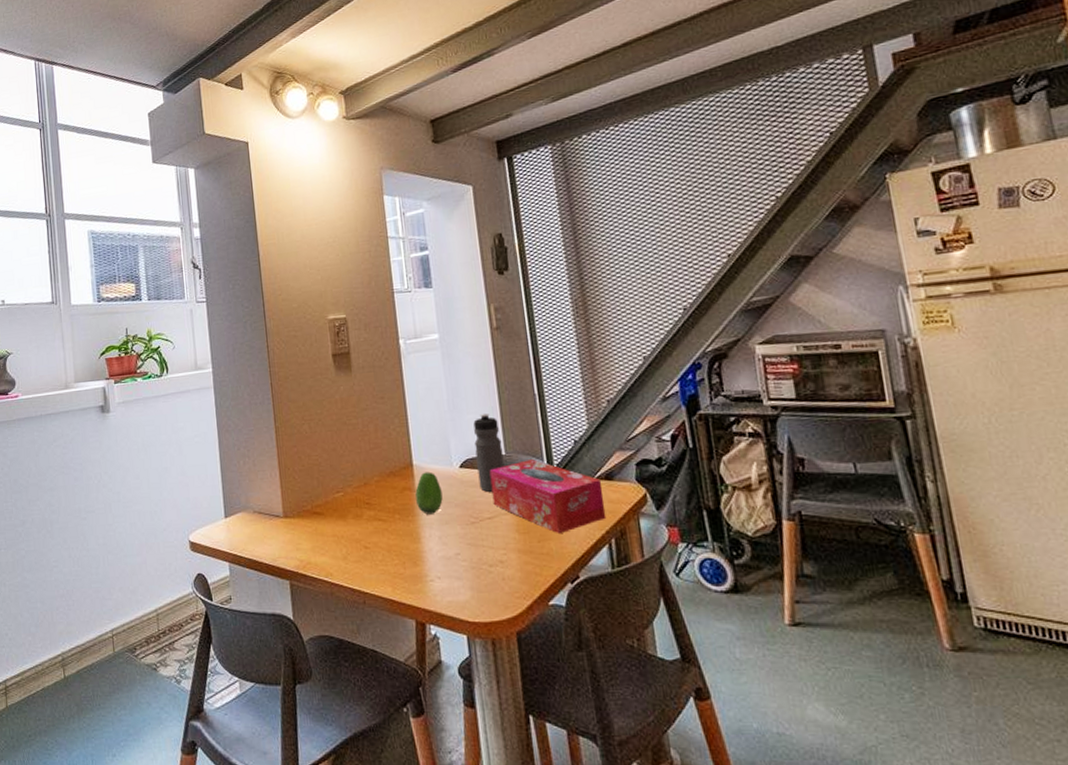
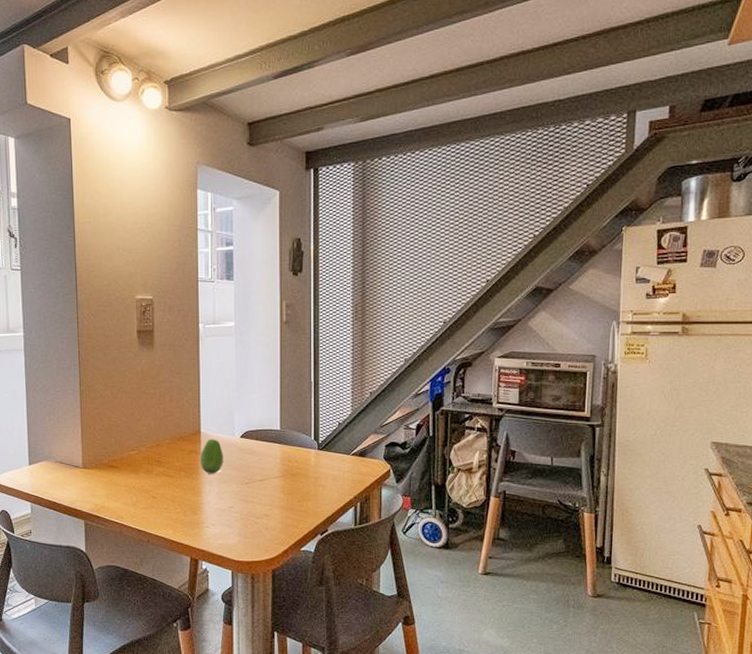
water bottle: present [473,414,505,492] -> none [255,395,278,459]
tissue box: present [489,459,607,535] -> none [265,435,356,497]

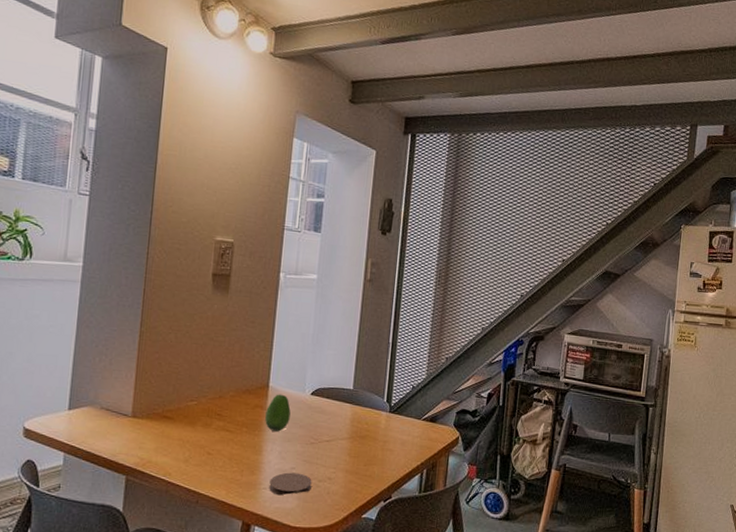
coaster: none [211,511,250,533] -> present [269,472,312,496]

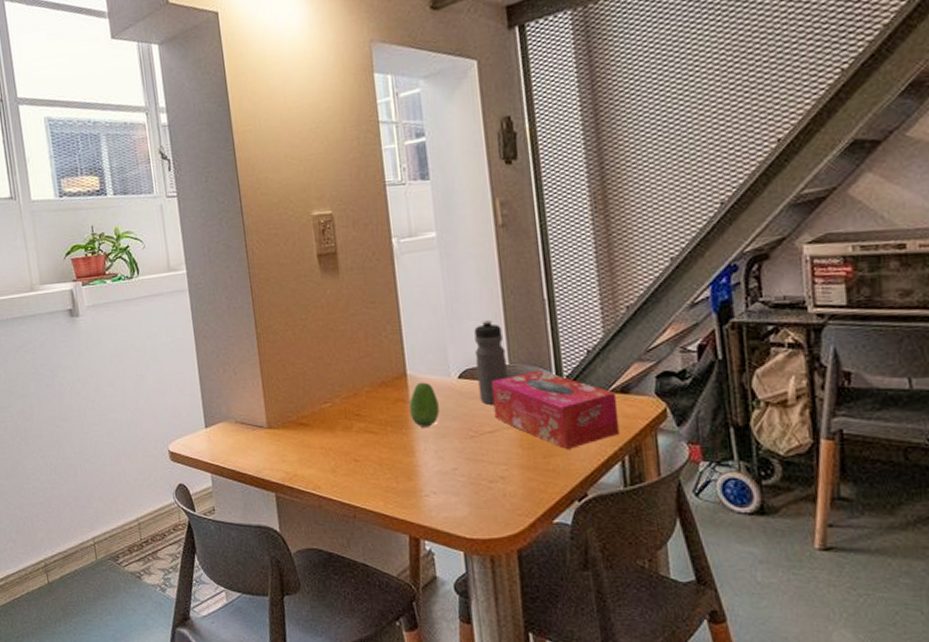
coaster: present [269,472,312,496] -> none [430,474,482,503]
water bottle: none [325,352,353,419] -> present [474,320,508,405]
tissue box: none [333,396,427,461] -> present [491,370,620,450]

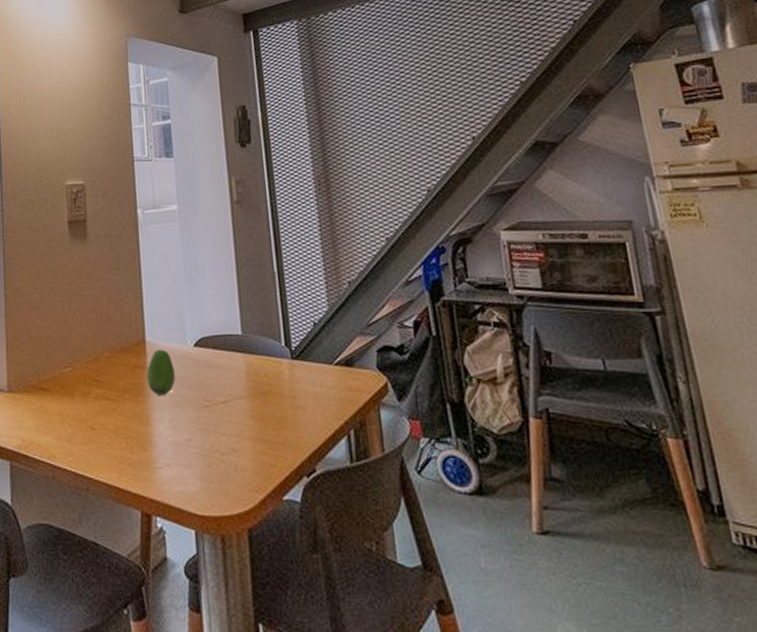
water bottle: present [474,320,508,405] -> none [210,290,241,374]
tissue box: present [491,370,620,450] -> none [225,341,346,423]

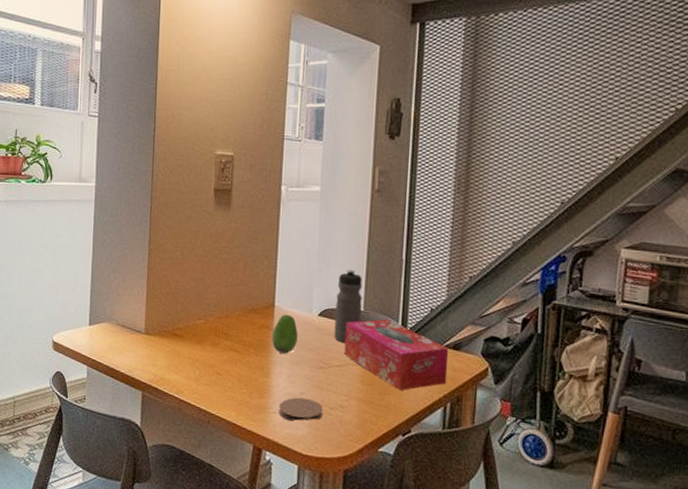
coaster: none [164,445,215,476] -> present [279,397,323,421]
water bottle: none [210,290,241,374] -> present [334,270,362,342]
tissue box: none [225,341,346,423] -> present [344,319,449,391]

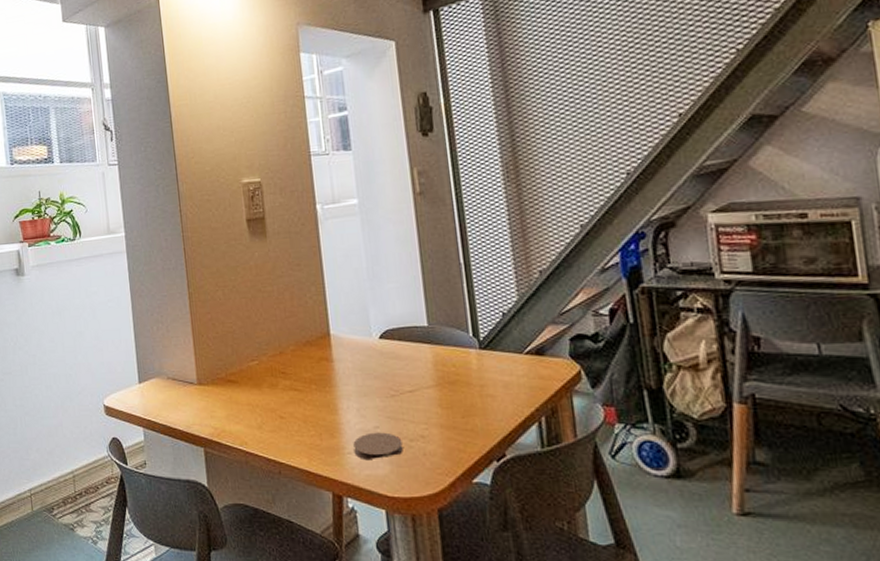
fruit: present [272,314,298,354] -> none [332,342,362,386]
water bottle: present [334,270,362,342] -> none [394,283,427,364]
tissue box: present [344,319,449,391] -> none [410,332,537,411]

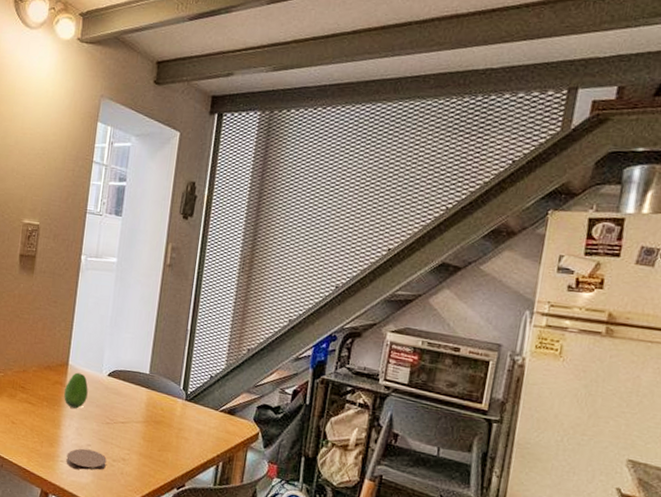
fruit: none [332,342,362,386] -> present [64,372,88,409]

